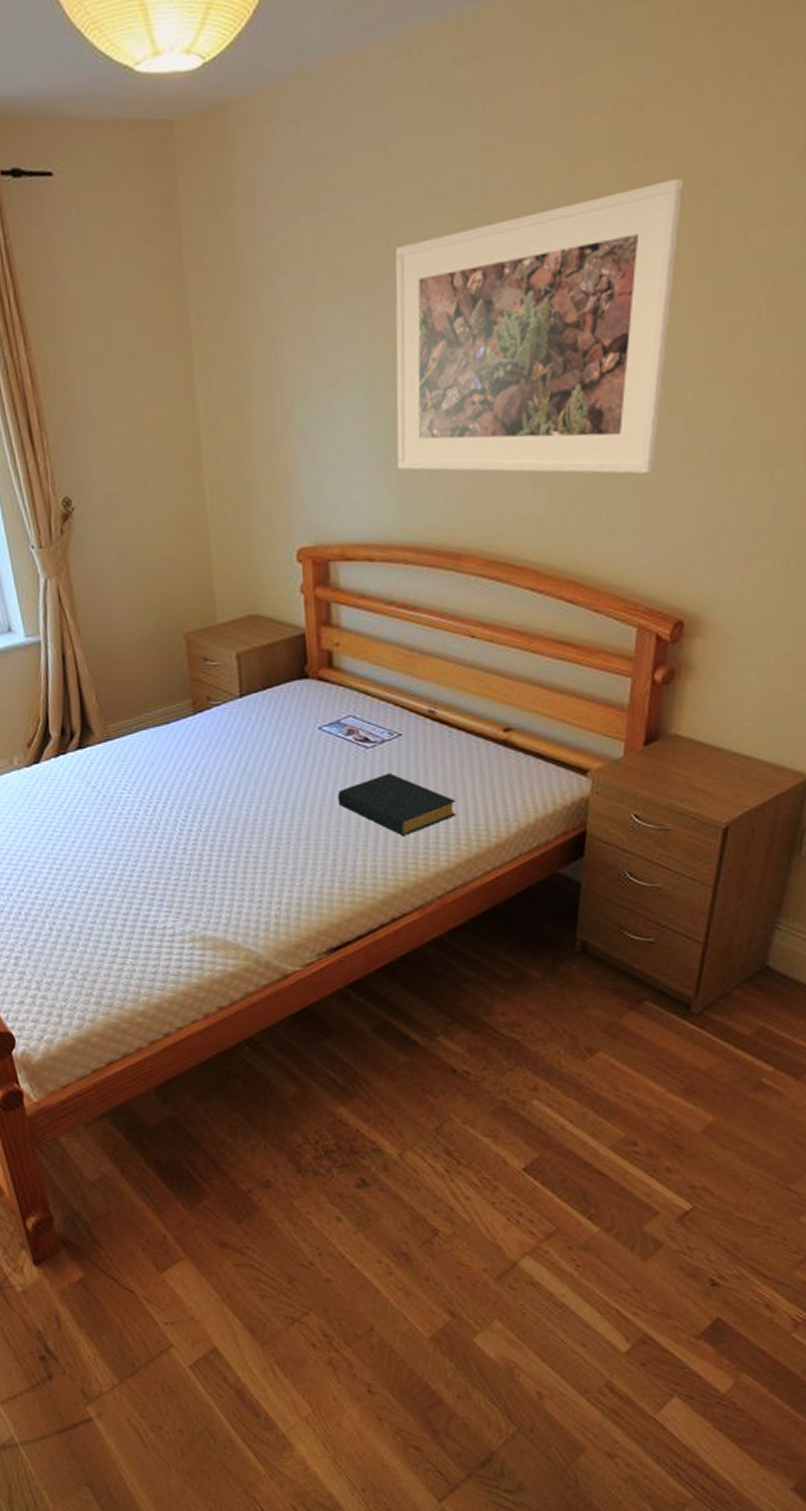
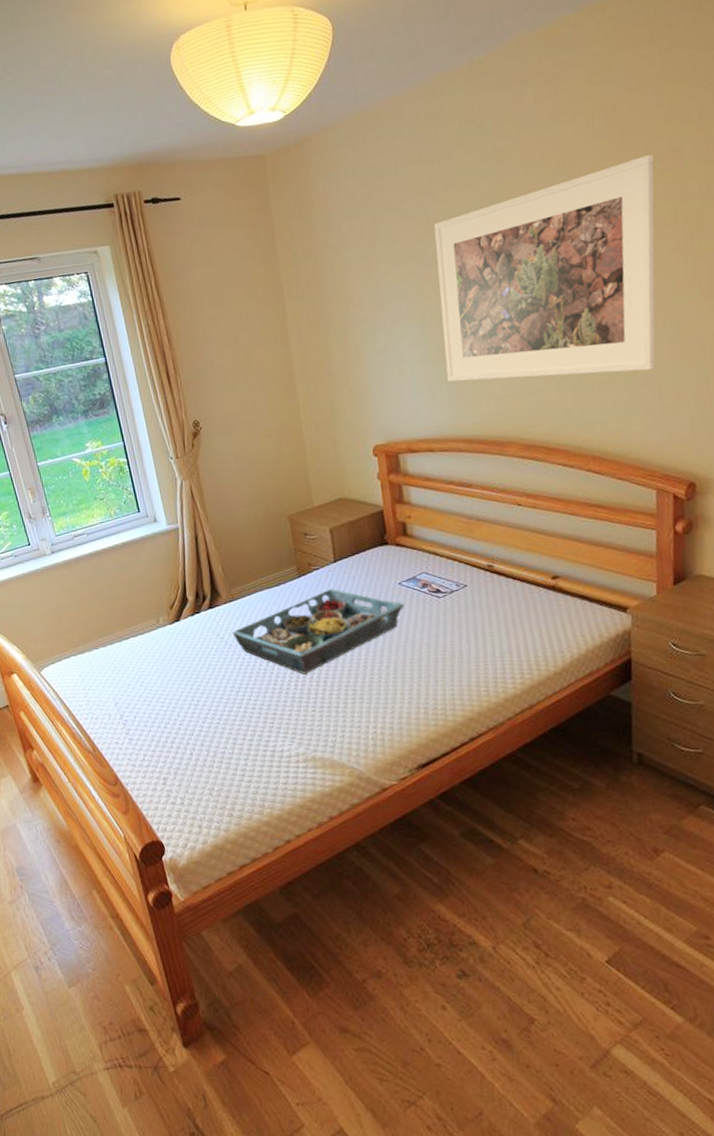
serving tray: none [107,730,324,836] -> present [232,588,405,674]
hardback book: present [337,773,456,835] -> none [417,617,517,668]

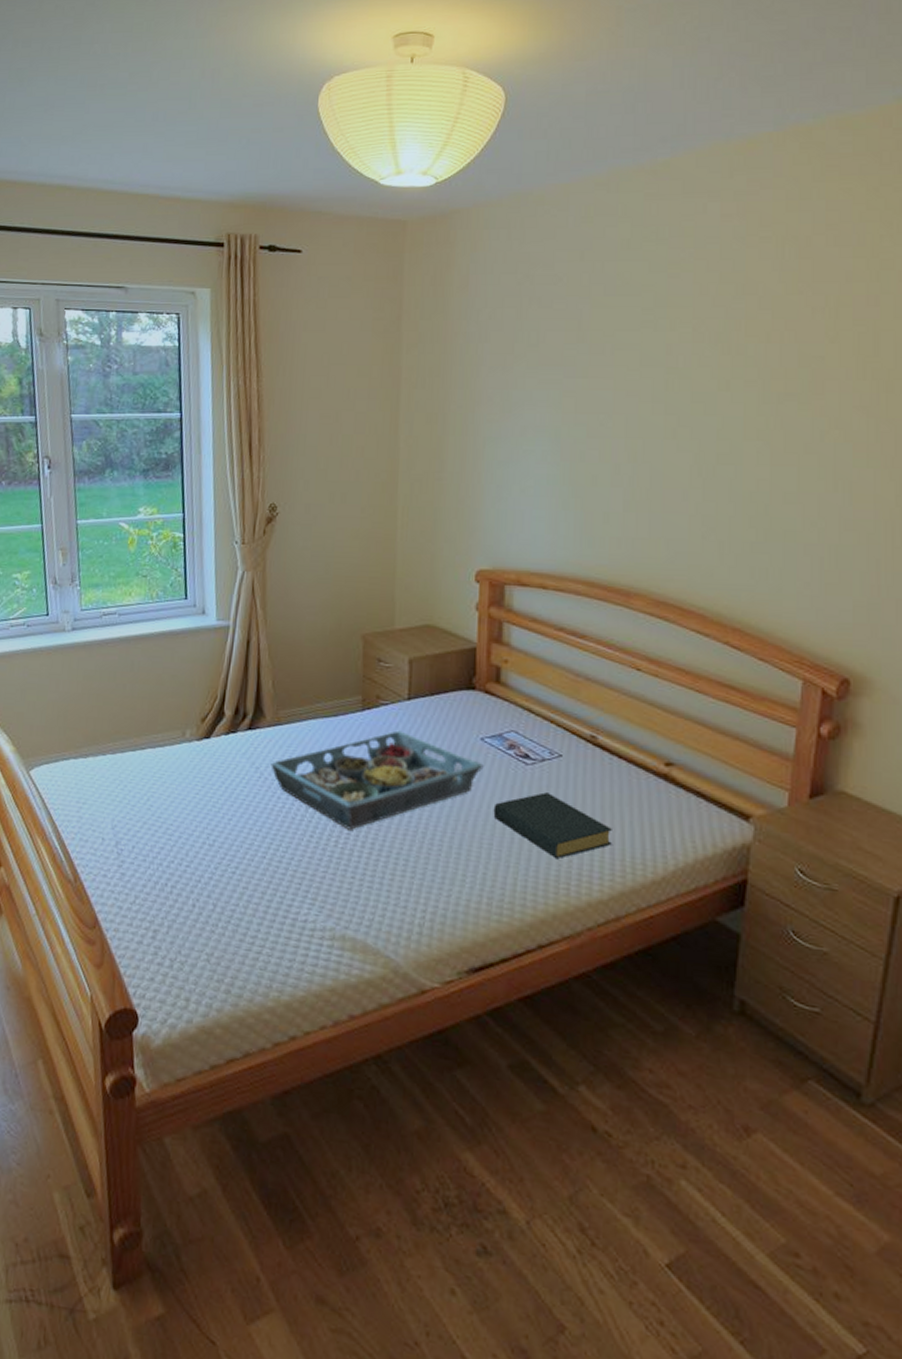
hardback book: none [417,617,517,668] -> present [493,792,612,858]
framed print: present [434,154,656,382] -> none [576,298,847,539]

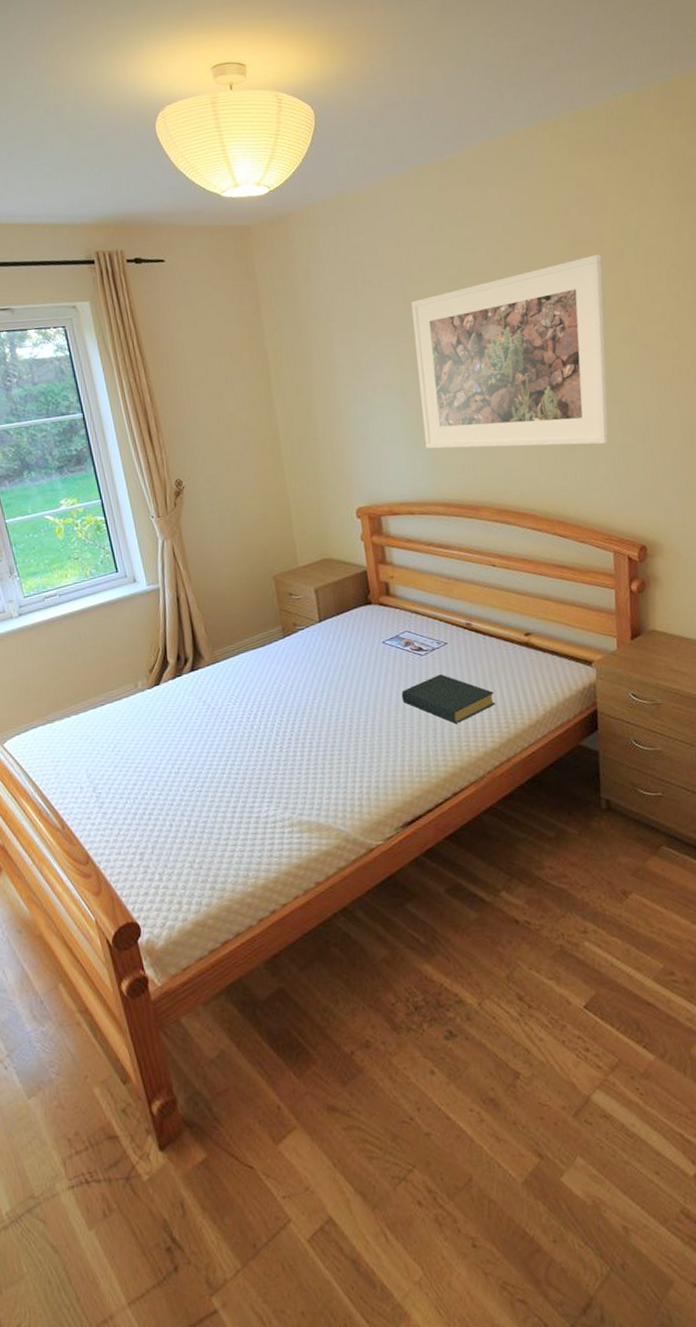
serving tray: present [271,730,484,830] -> none [215,648,389,736]
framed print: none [576,298,847,539] -> present [411,255,609,449]

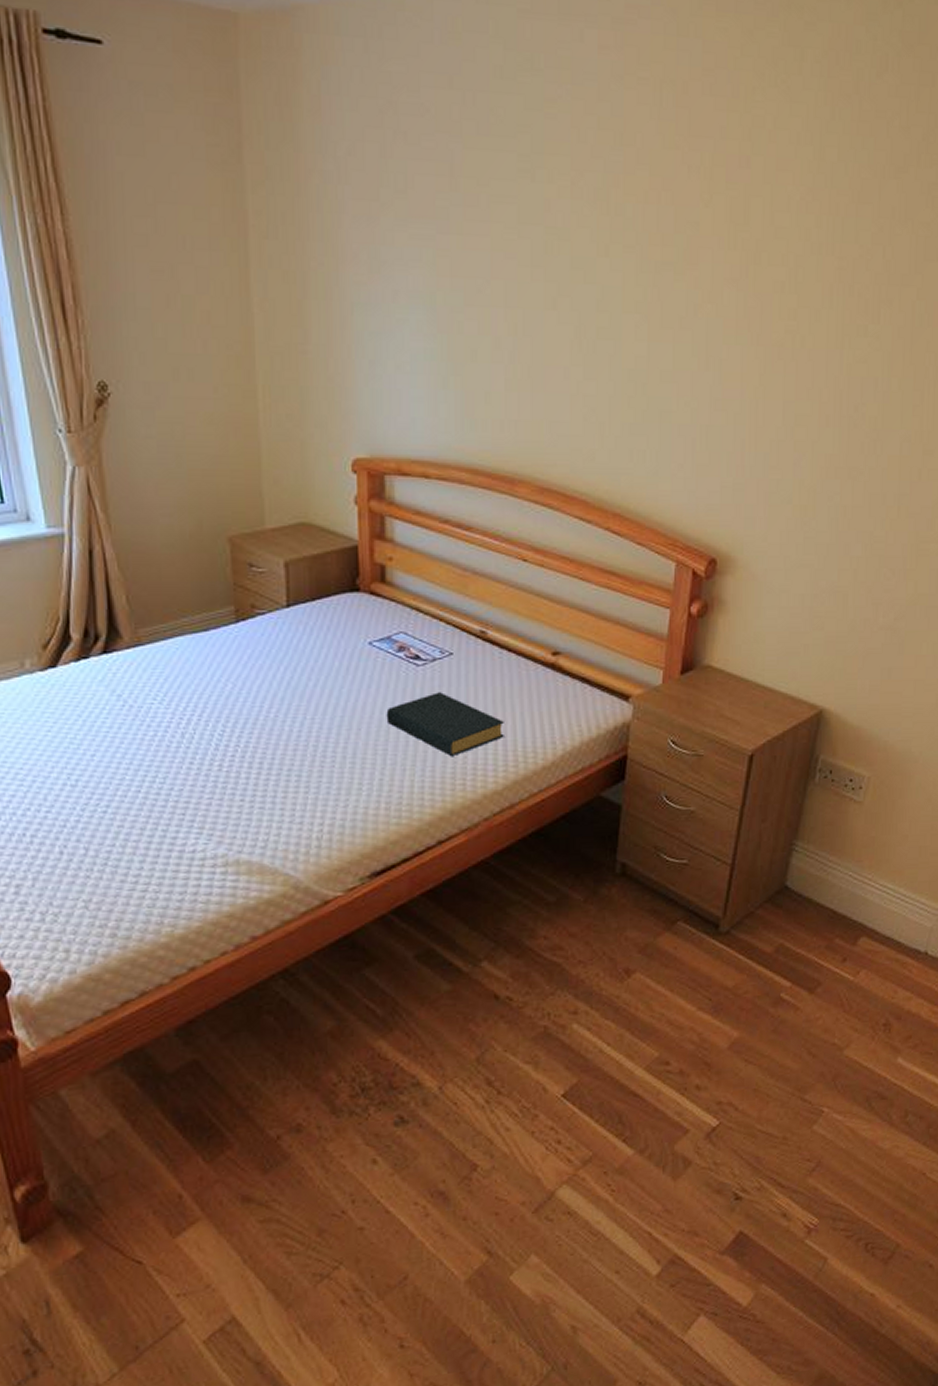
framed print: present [411,255,609,449] -> none [455,156,721,419]

